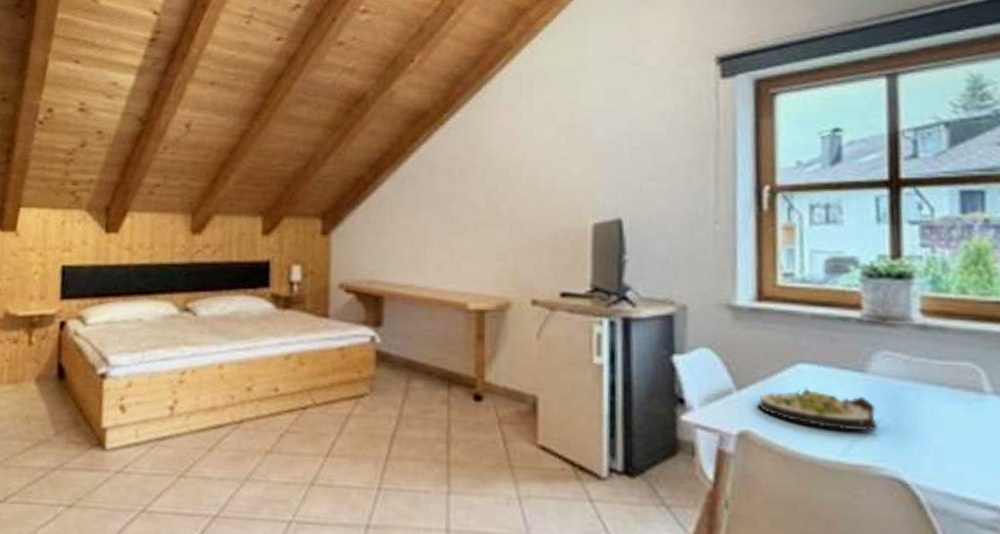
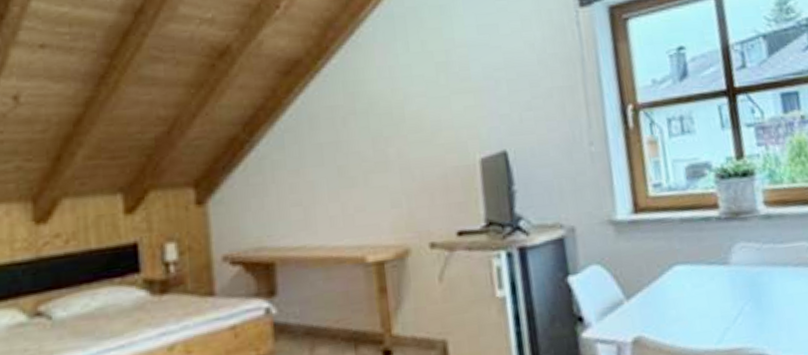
salad plate: present [757,388,878,431] -> none [645,287,744,321]

